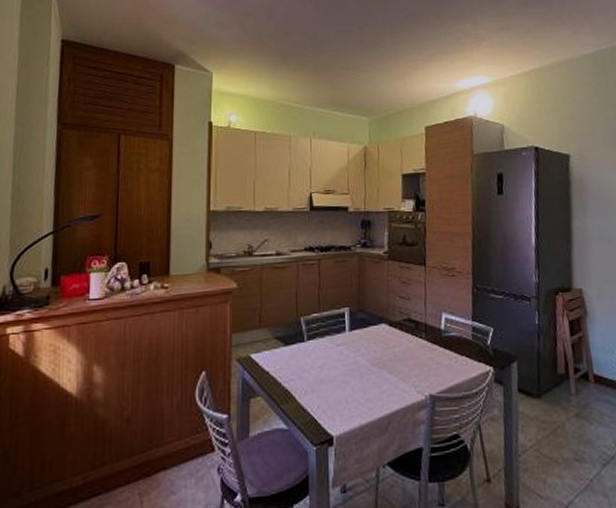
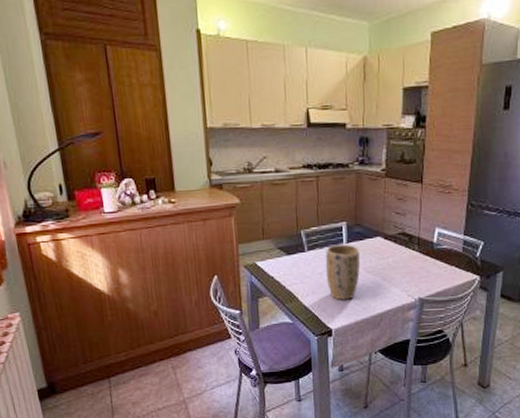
plant pot: none [326,332,365,399] -> present [325,244,361,300]

